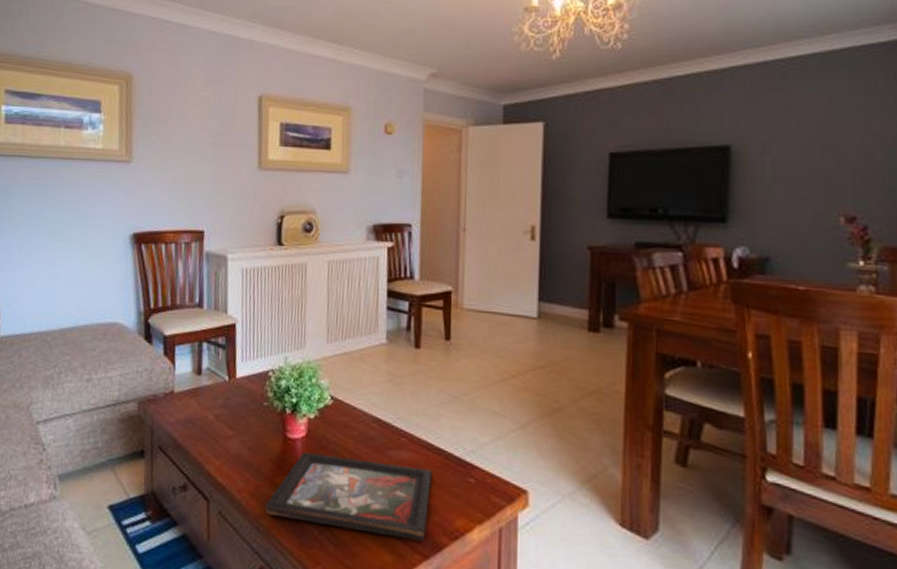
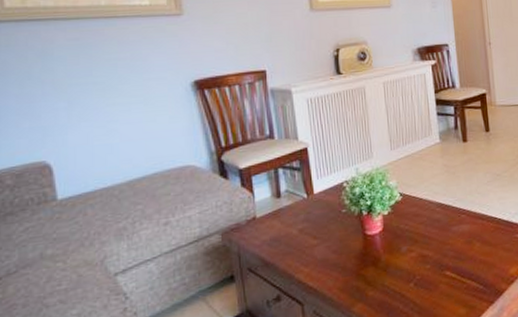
decorative tray: present [265,452,432,541] -> none [355,235,489,303]

